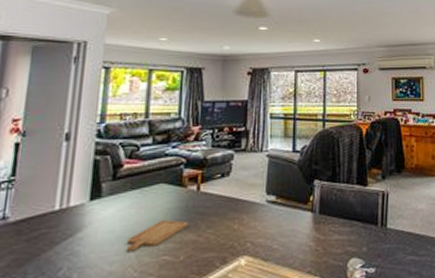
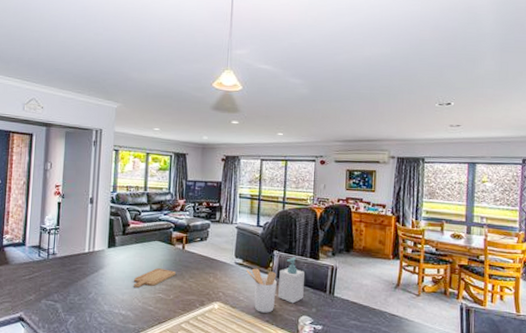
utensil holder: none [281,205,319,262] -> present [246,268,277,313]
soap bottle: none [321,186,351,245] -> present [278,257,304,304]

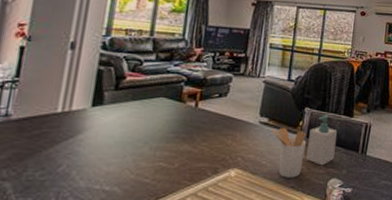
chopping board: present [134,268,176,289] -> none [125,131,184,157]

